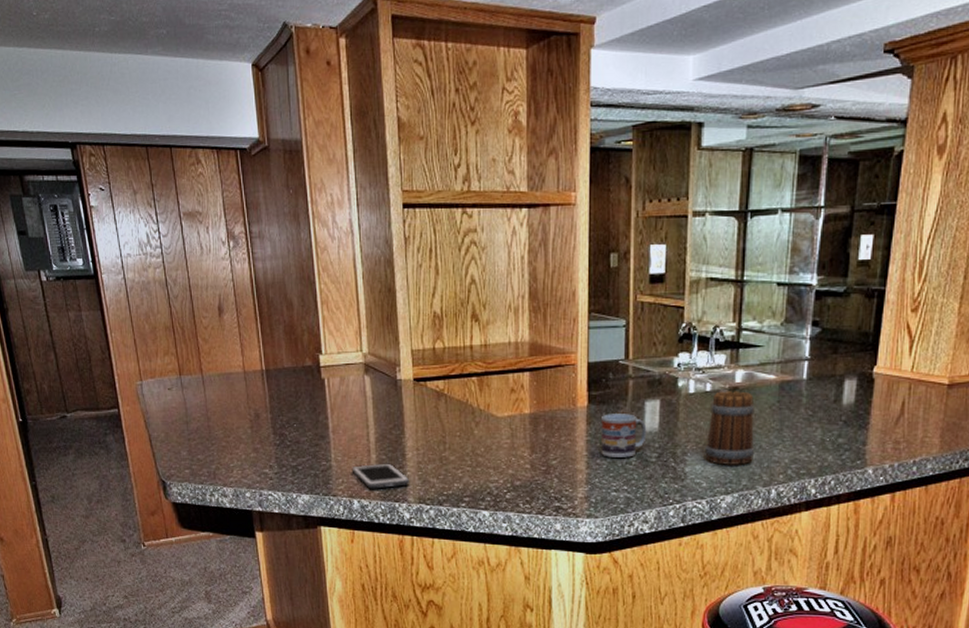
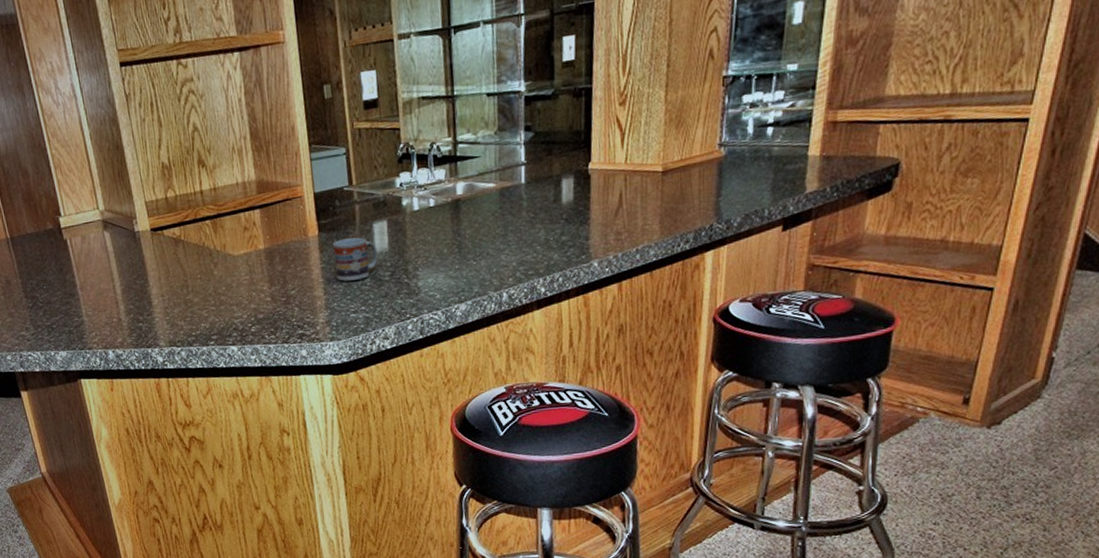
cell phone: present [352,463,410,489] -> none [103,312,160,339]
beer mug: present [705,390,755,465] -> none [435,202,483,276]

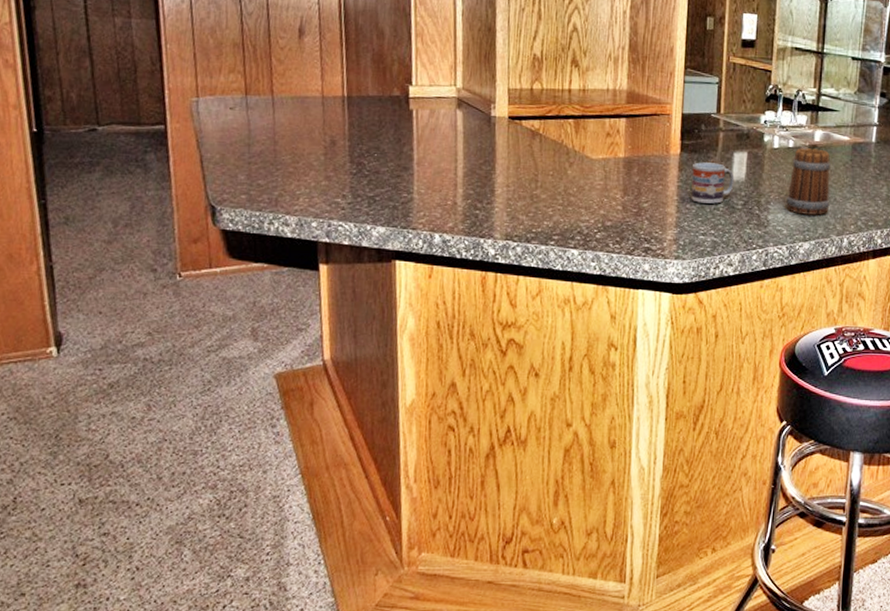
beer mug: none [435,202,483,276] -> present [786,146,831,215]

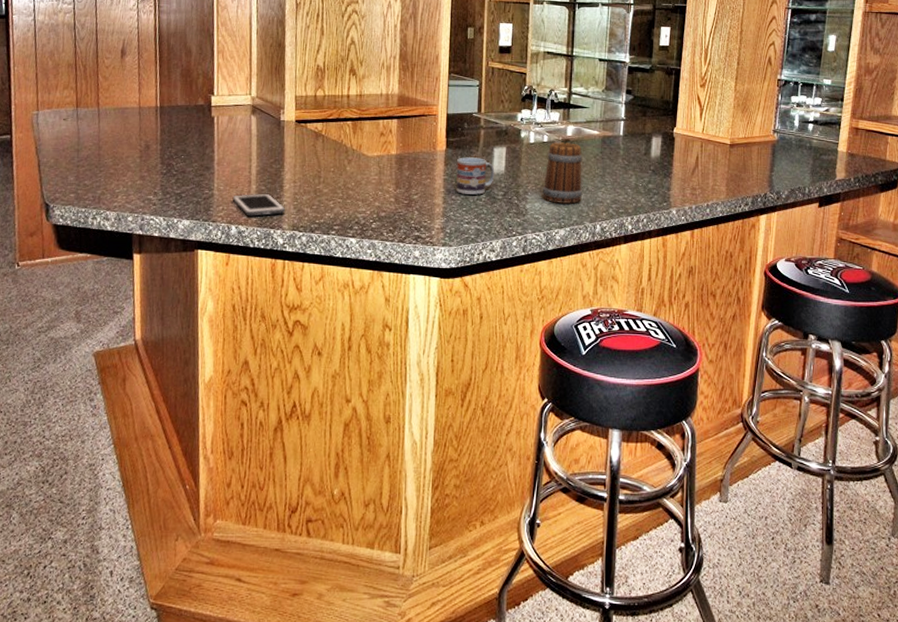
cell phone: none [435,198,498,224] -> present [232,193,286,216]

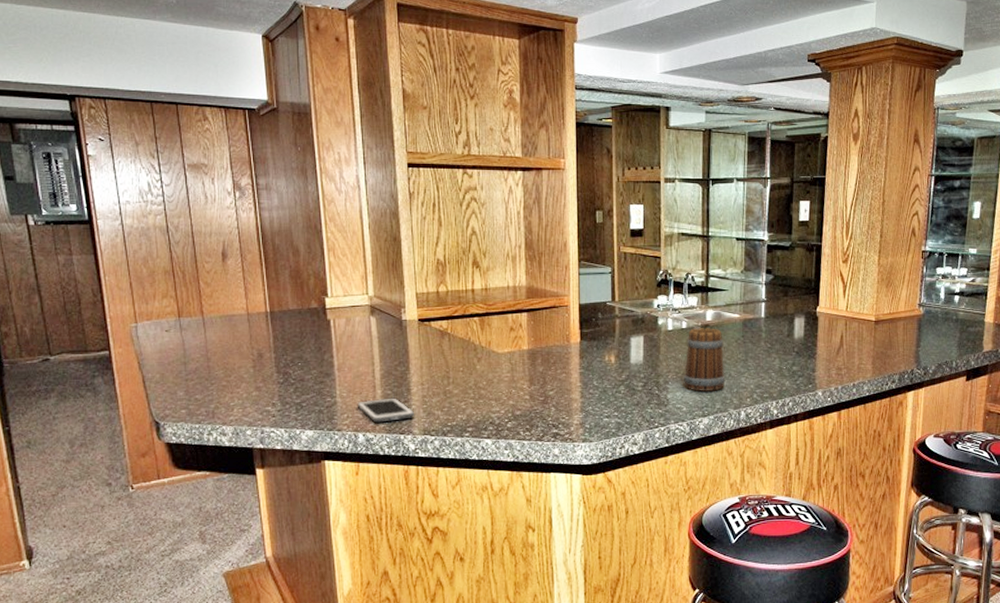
cup: present [456,157,495,195] -> none [592,348,633,387]

